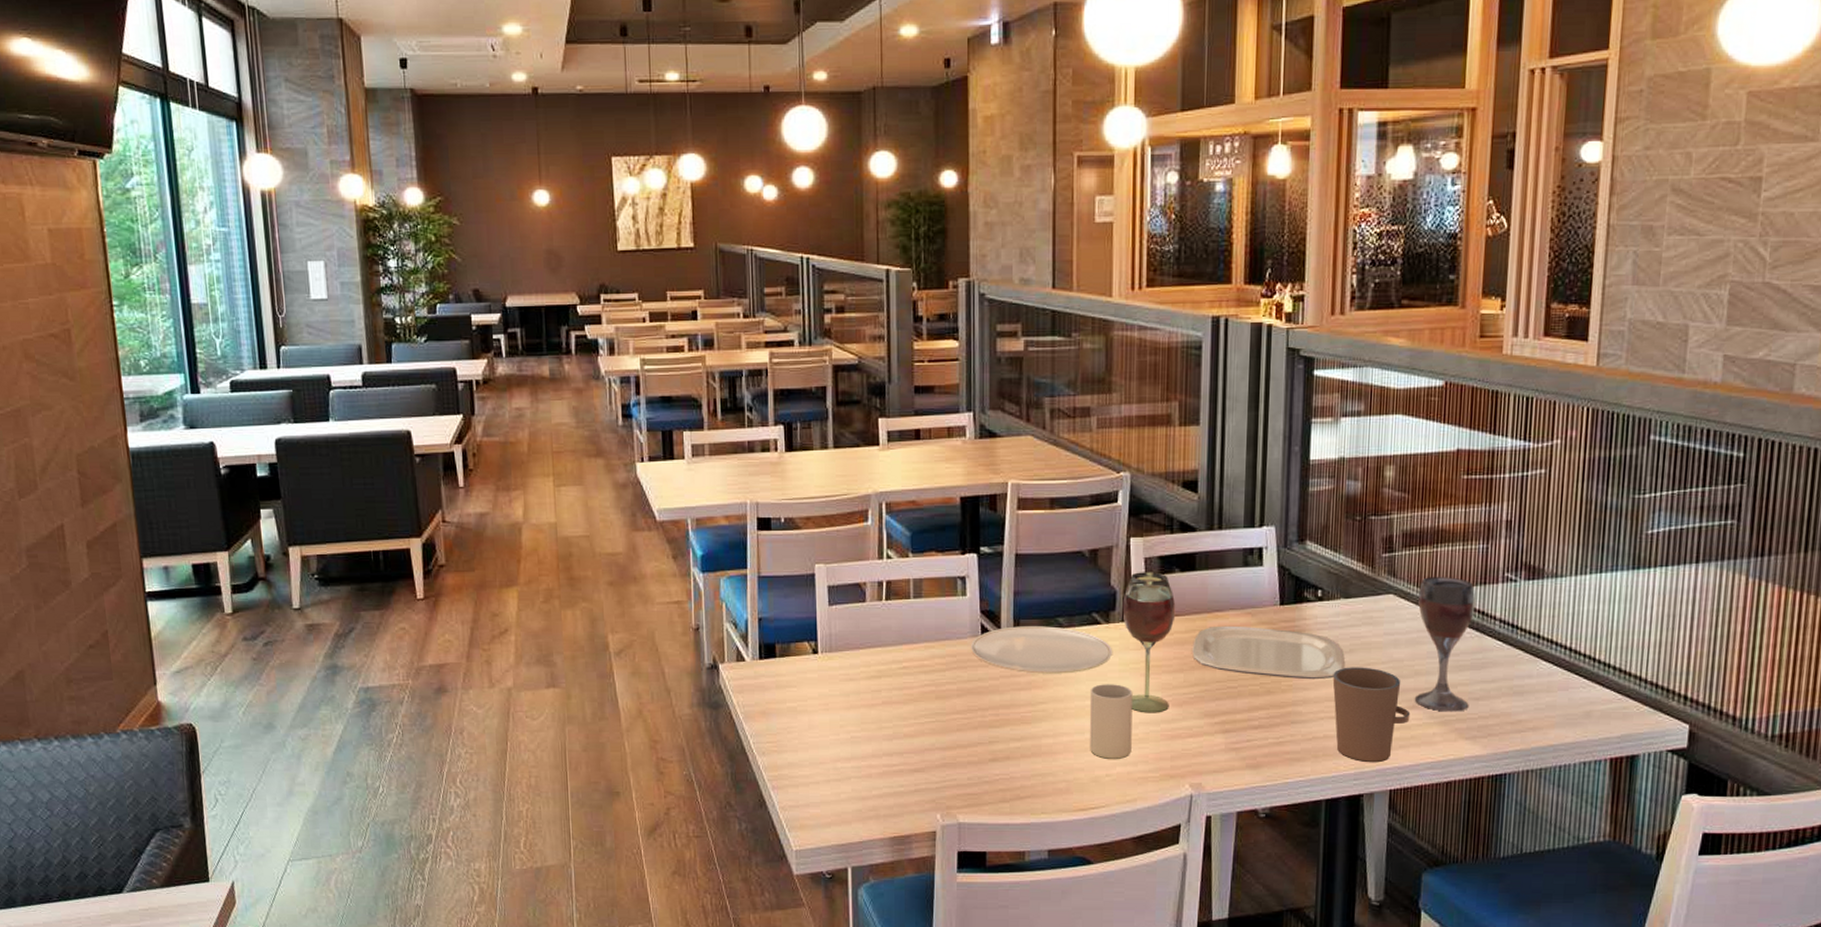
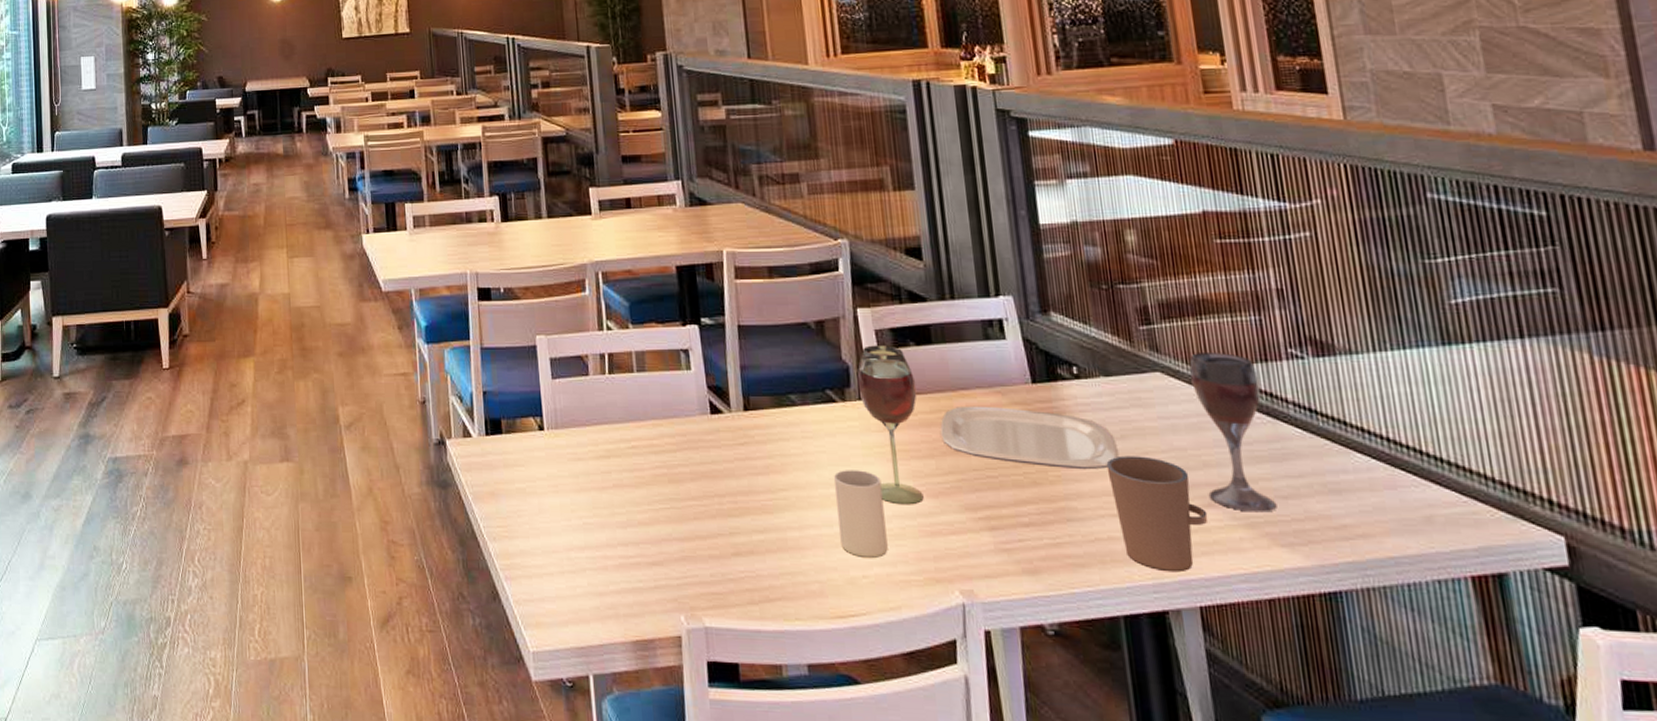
plate: present [970,626,1113,674] -> none [699,403,854,457]

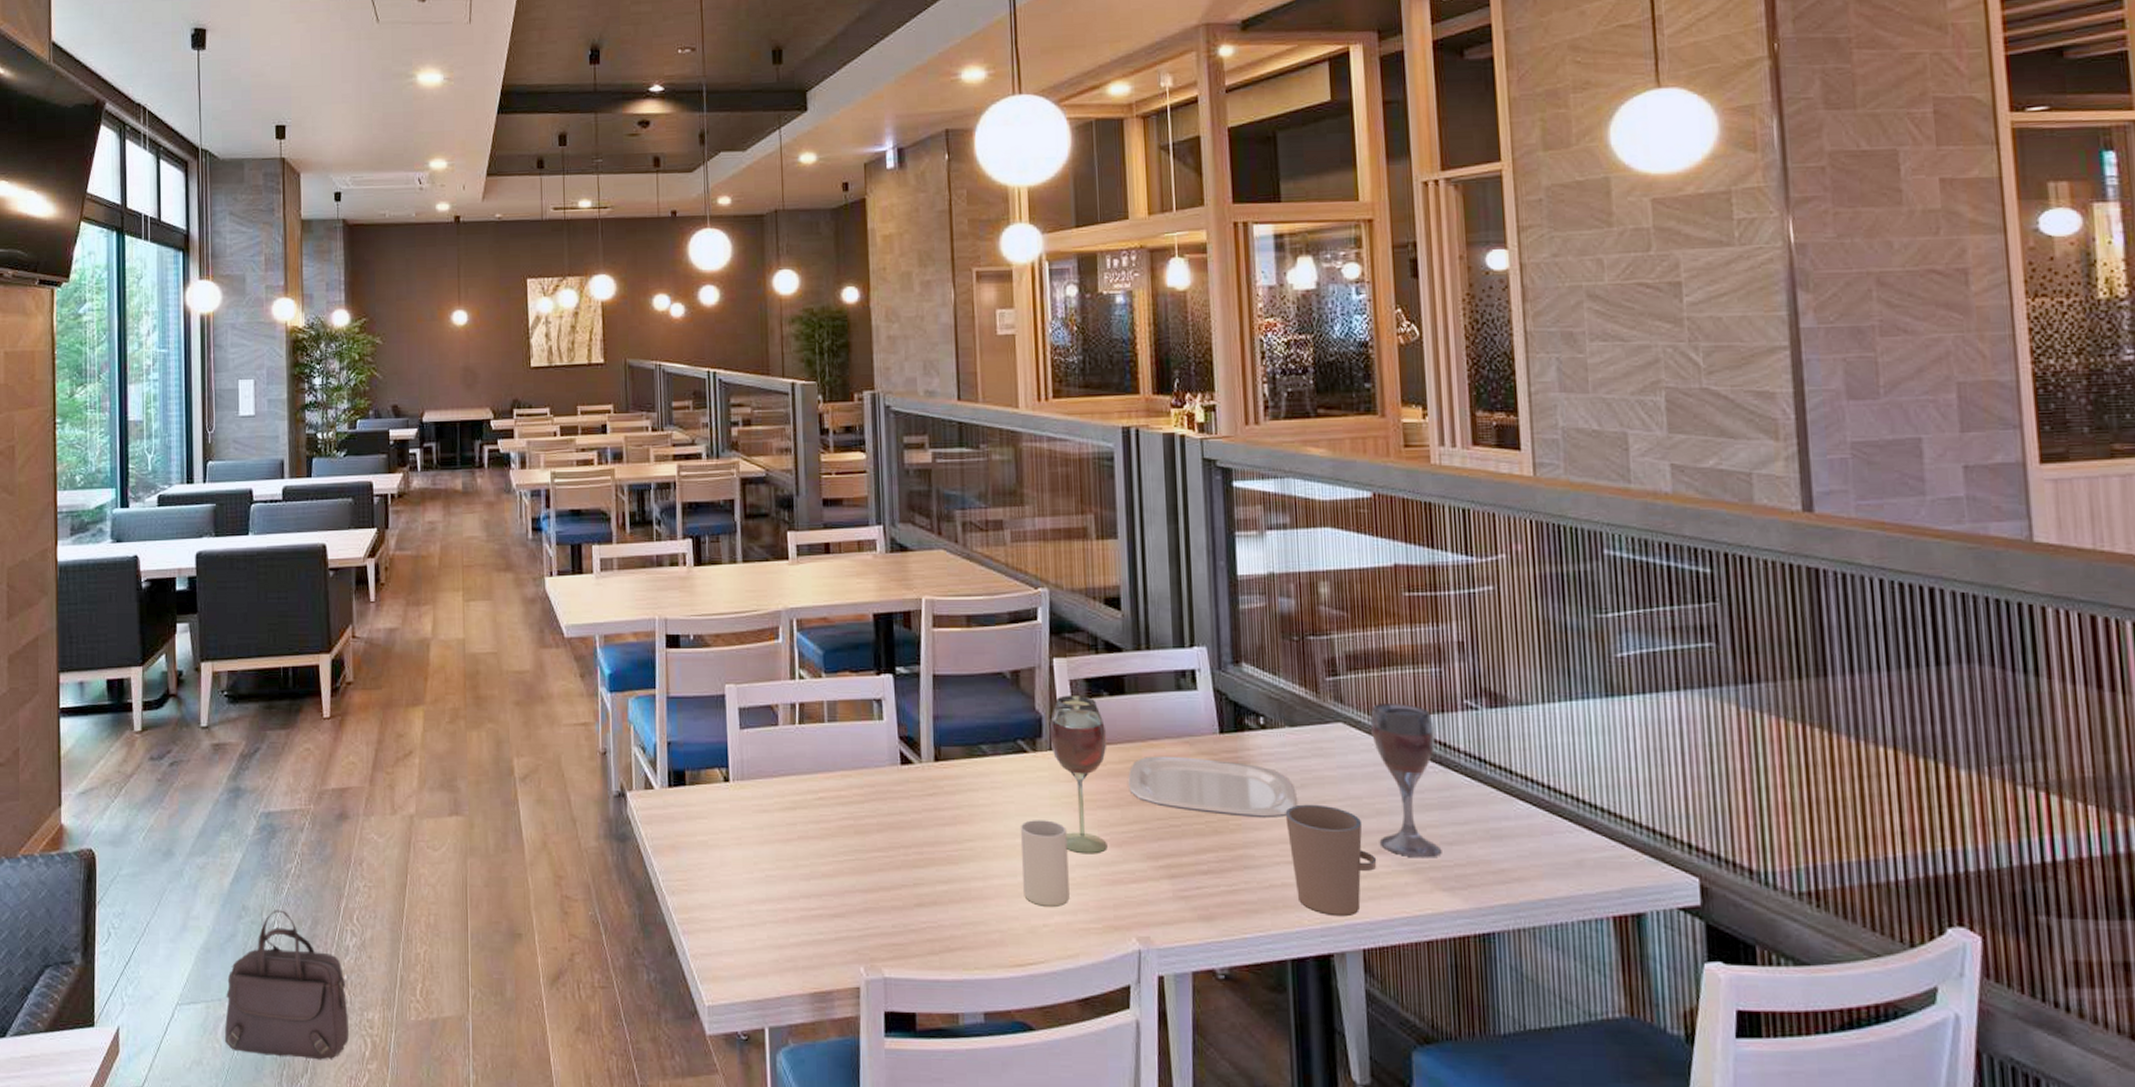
handbag: none [79,550,193,697] -> present [224,910,349,1060]

